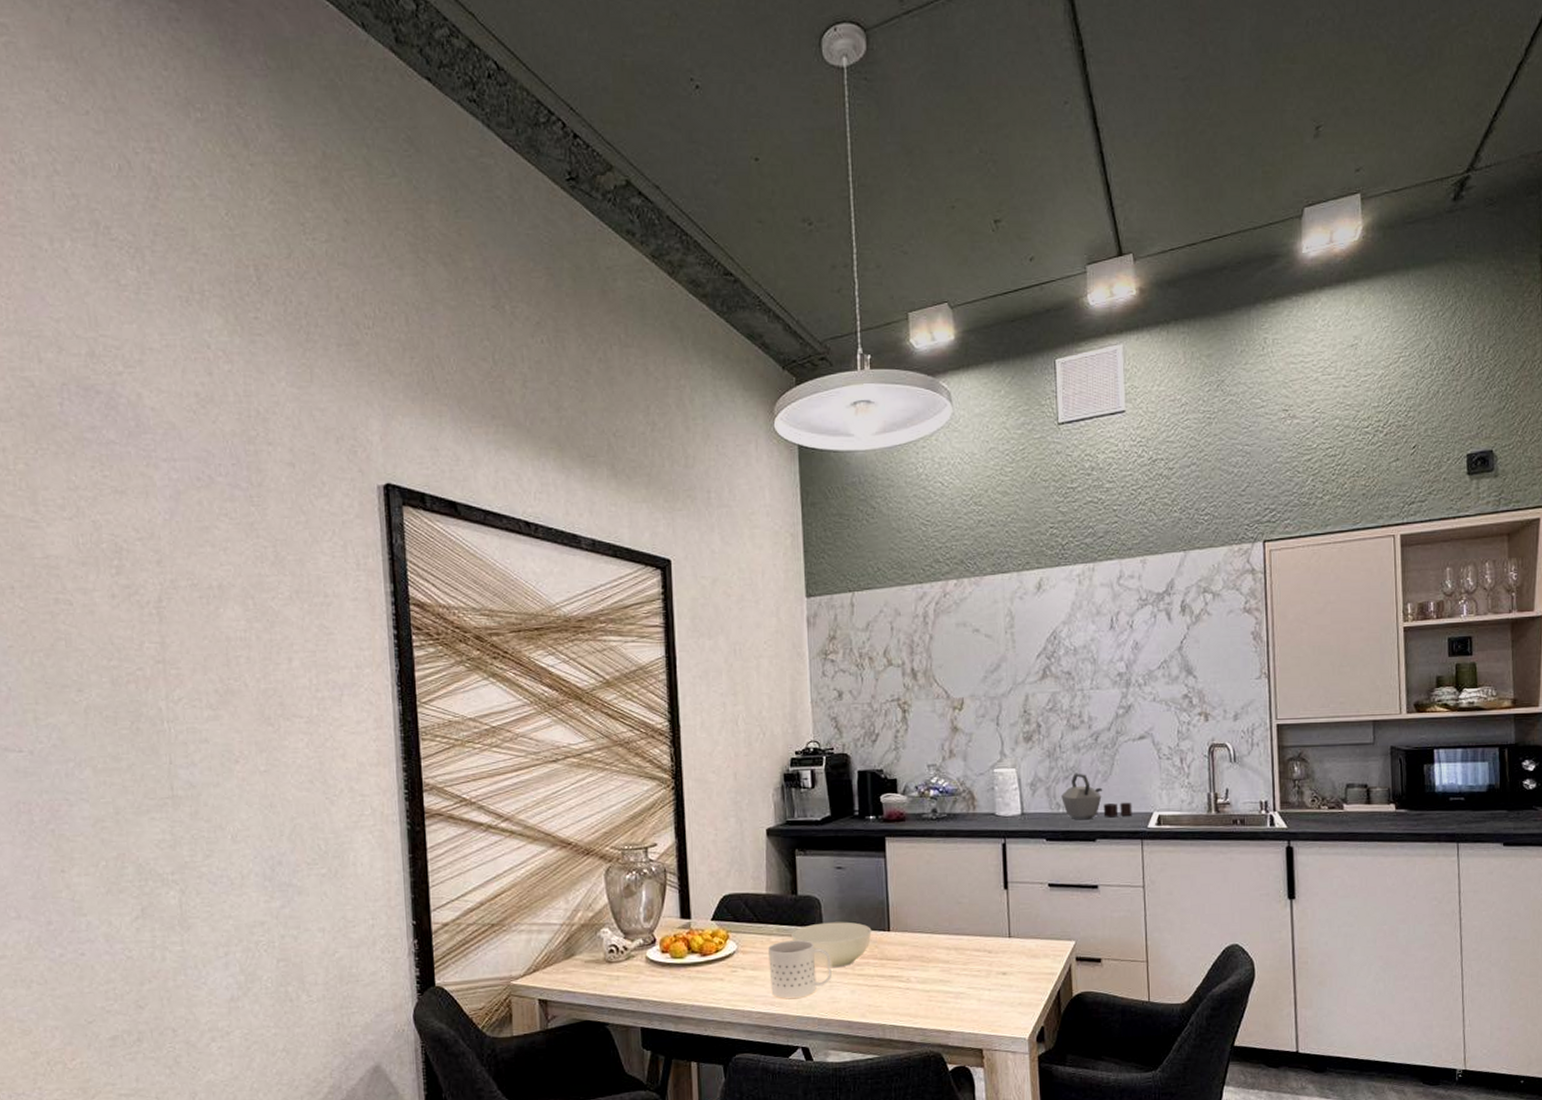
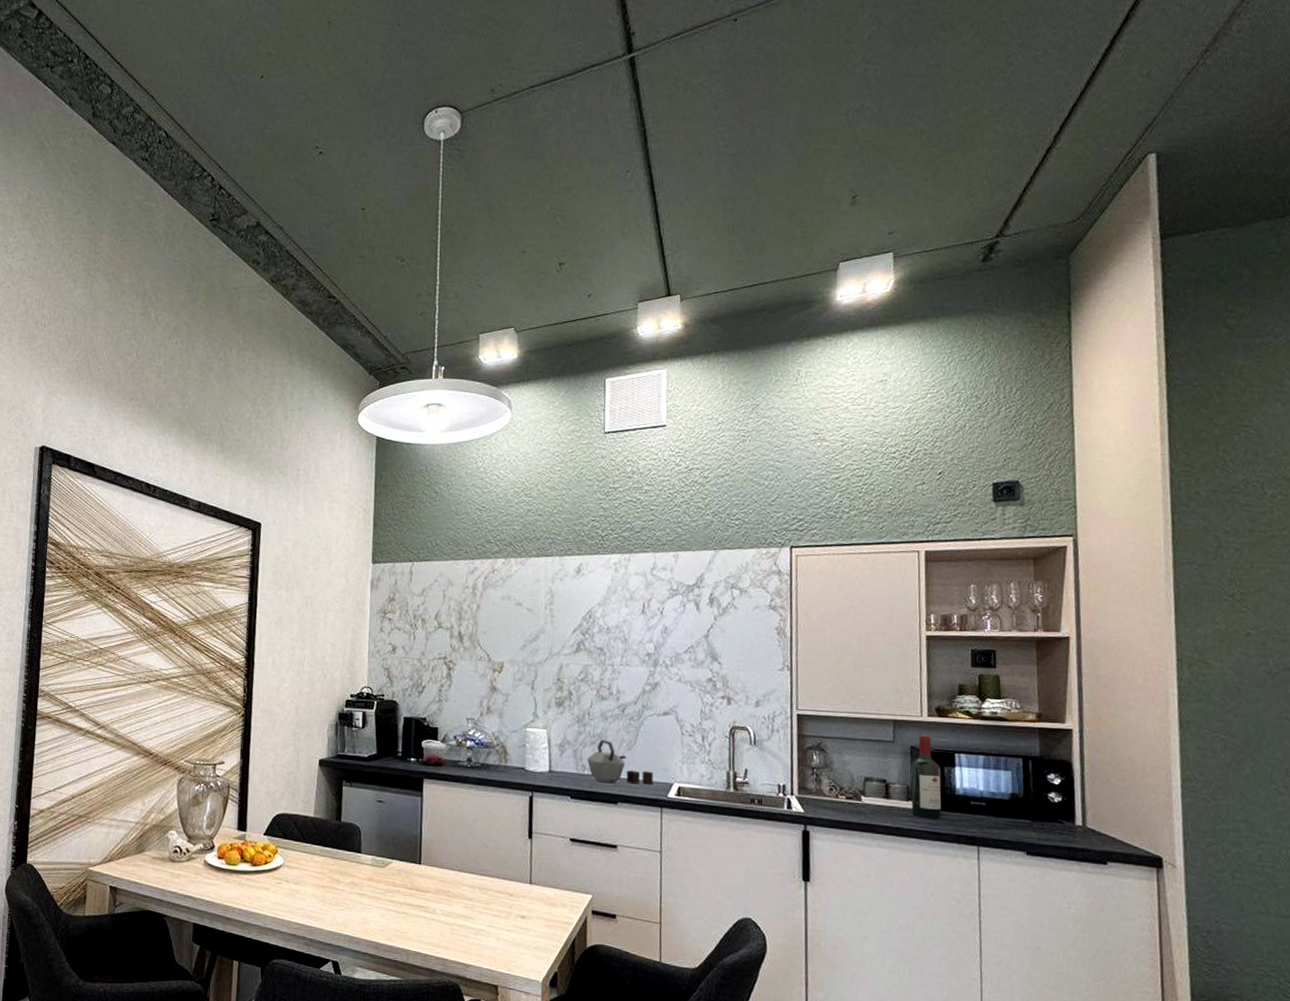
mug: present [768,940,832,1000] -> none [309,861,366,916]
bowl: present [791,922,872,968] -> none [332,849,405,892]
wine bottle: none [1391,733,1422,821] -> present [910,735,942,820]

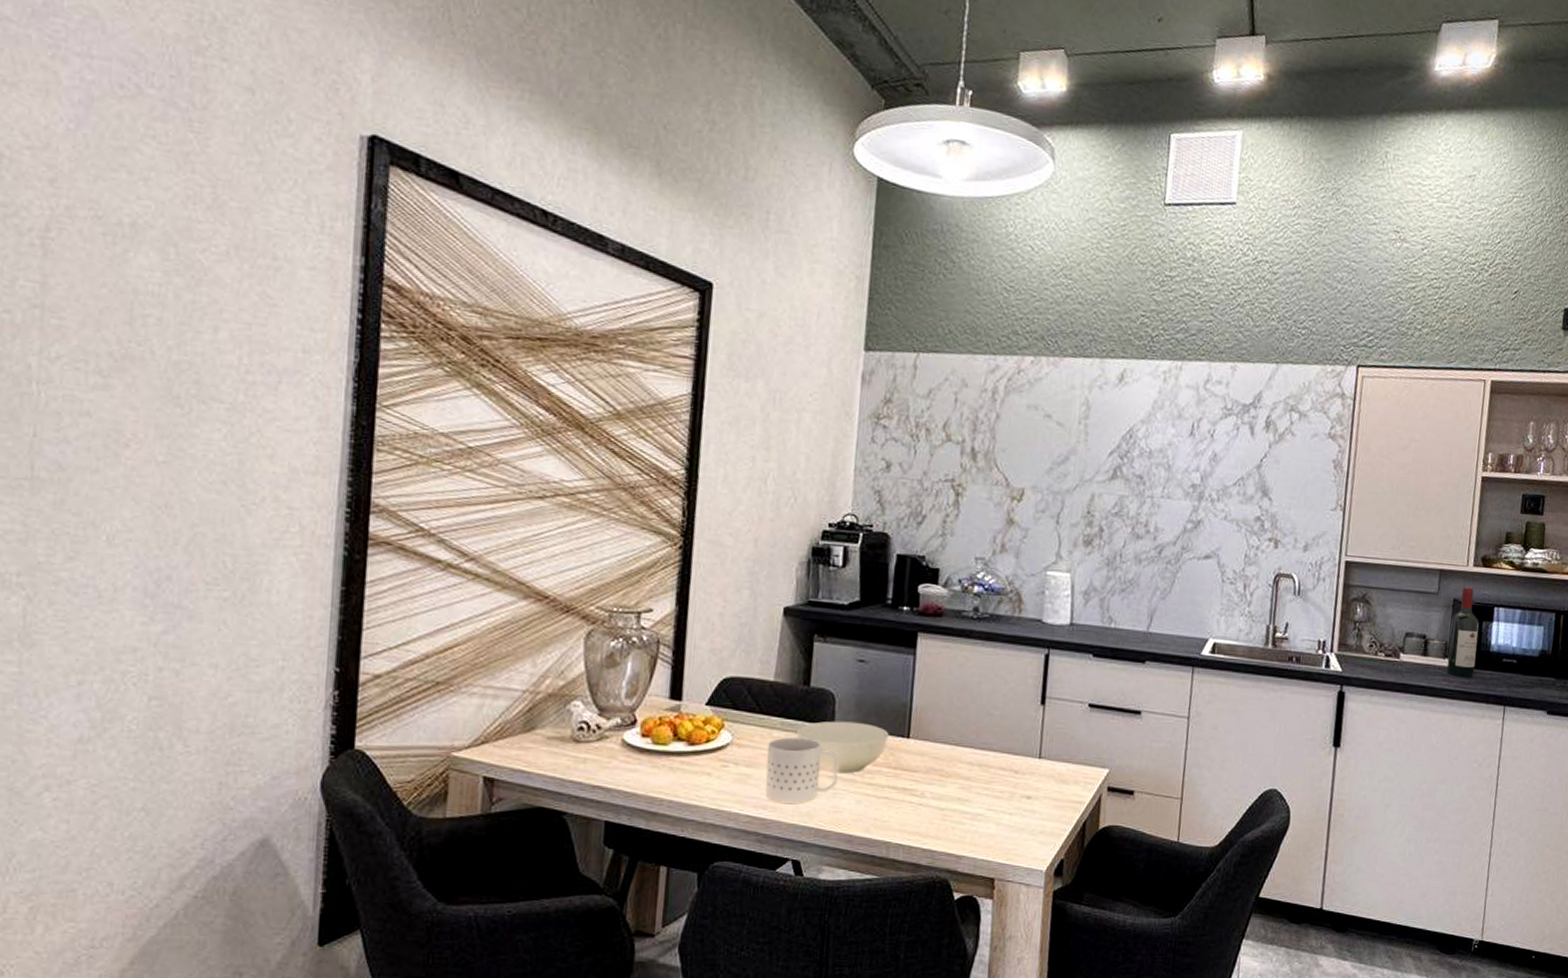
mug: none [309,861,366,916] -> present [765,737,839,805]
bowl: none [332,849,405,892] -> present [797,721,889,774]
kettle: present [587,739,654,784] -> none [1115,586,1188,640]

